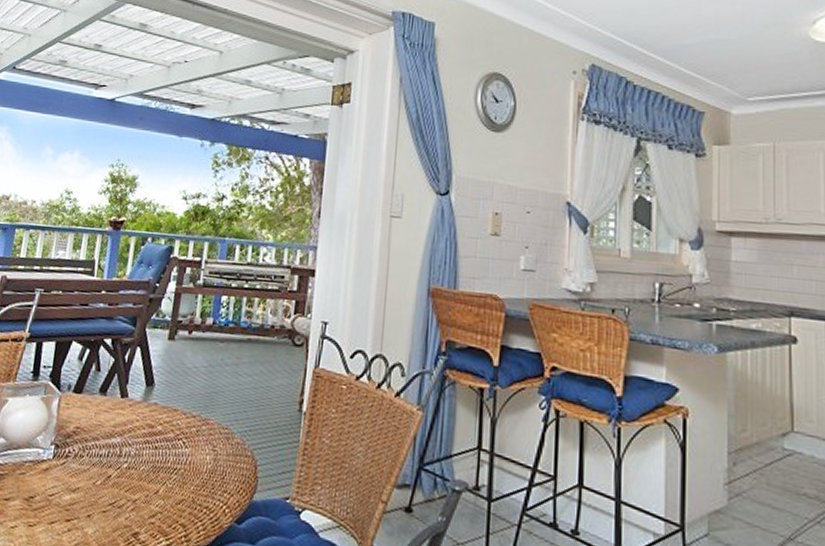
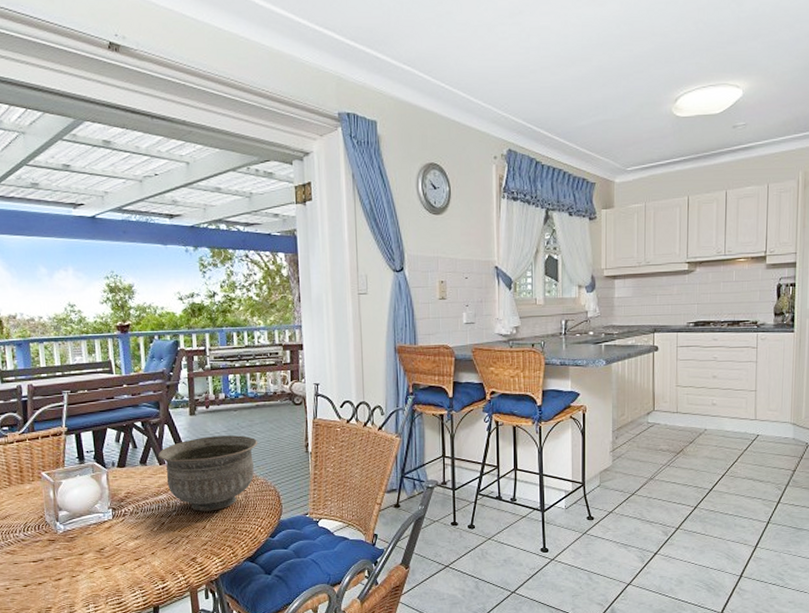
bowl: none [121,369,243,472] -> present [157,435,258,512]

